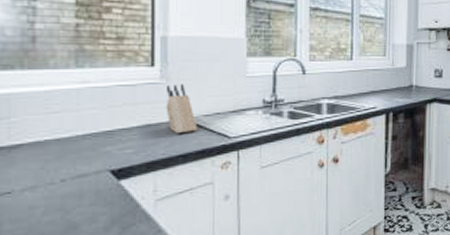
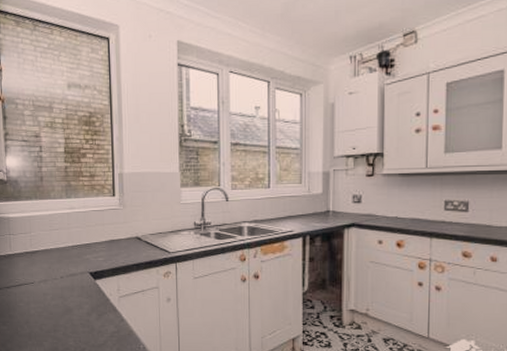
knife block: present [165,84,198,134] -> none [123,210,146,248]

